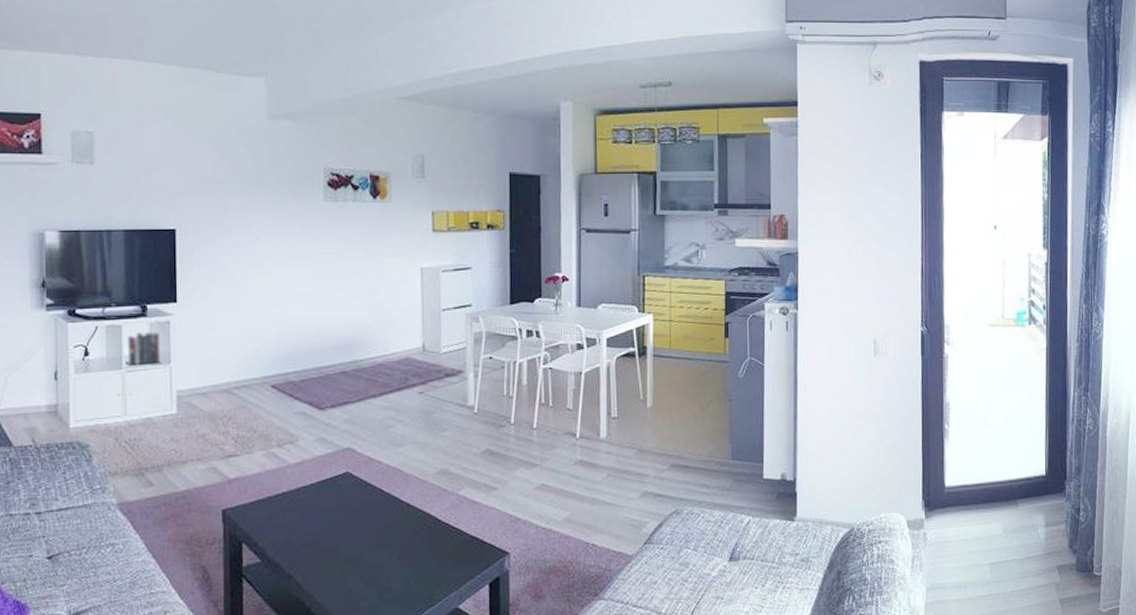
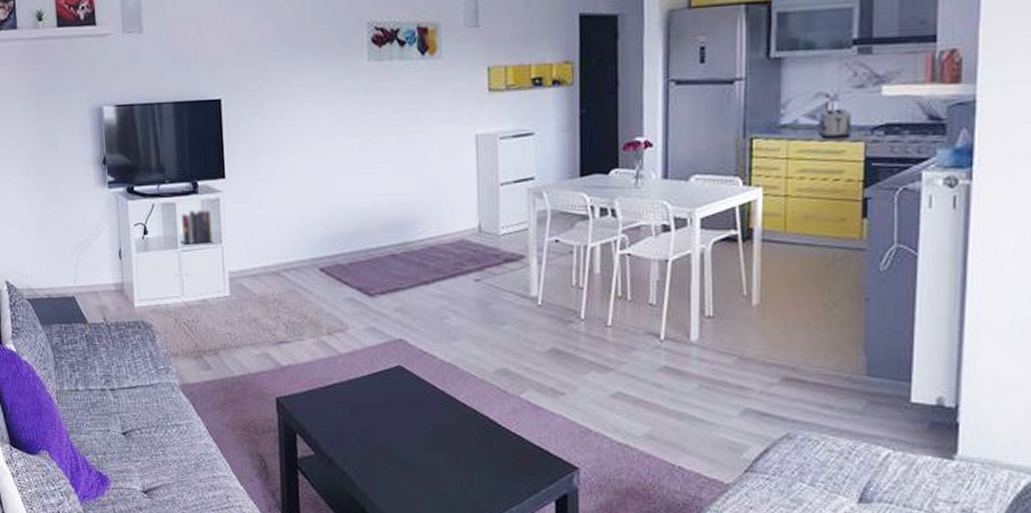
toaster: none [692,255,715,278] -> present [818,108,851,140]

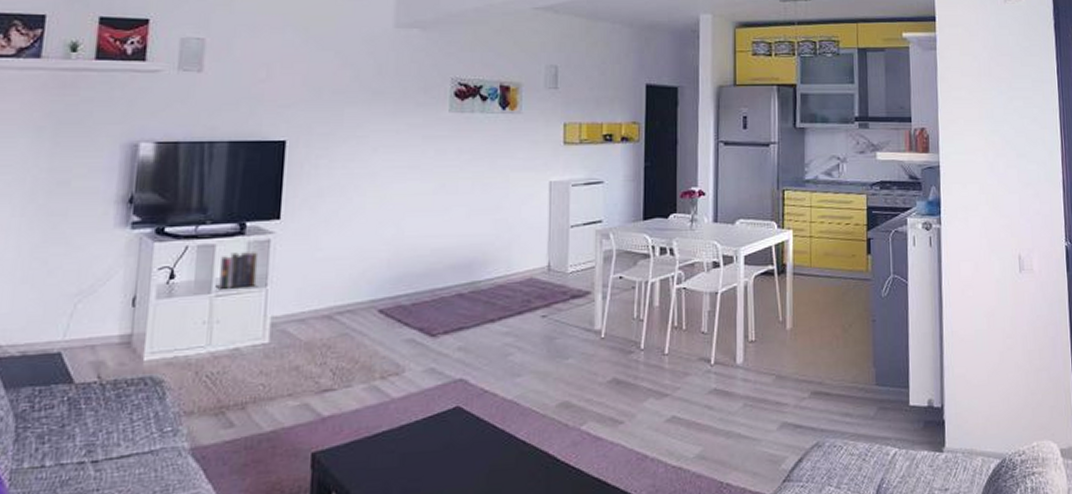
toaster: present [818,108,851,140] -> none [833,168,857,192]

